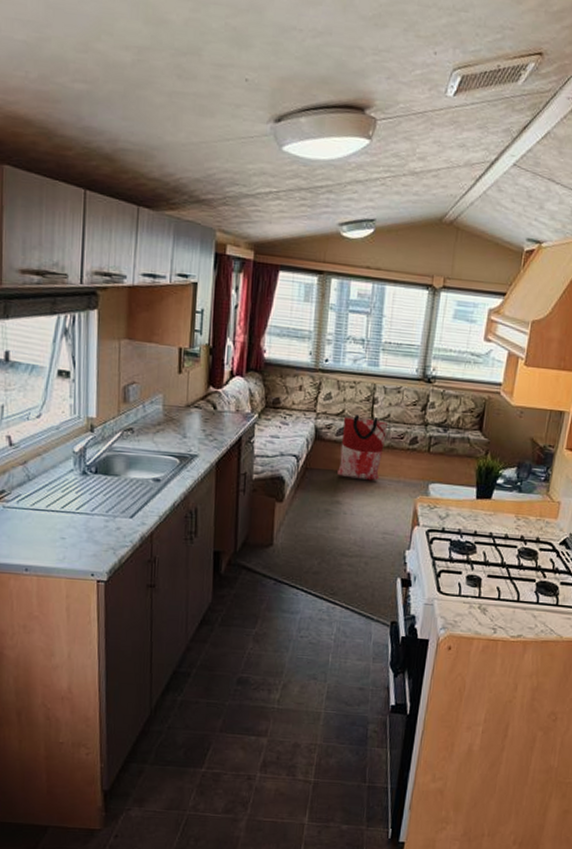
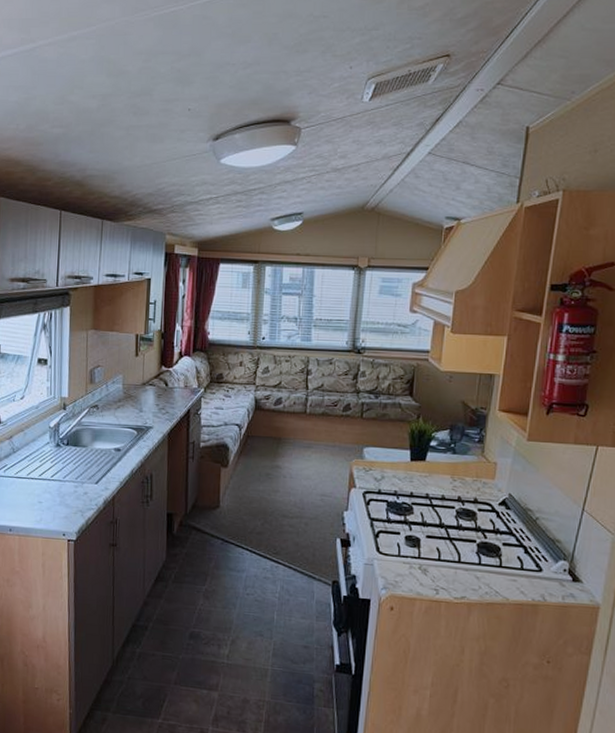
bag: present [337,414,387,481] -> none [276,385,321,446]

